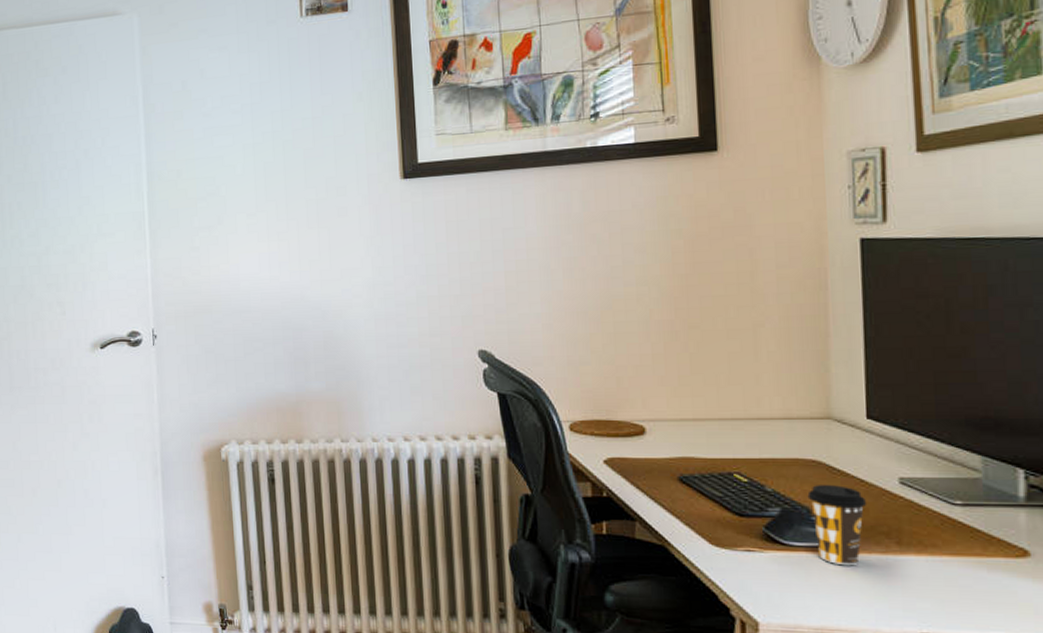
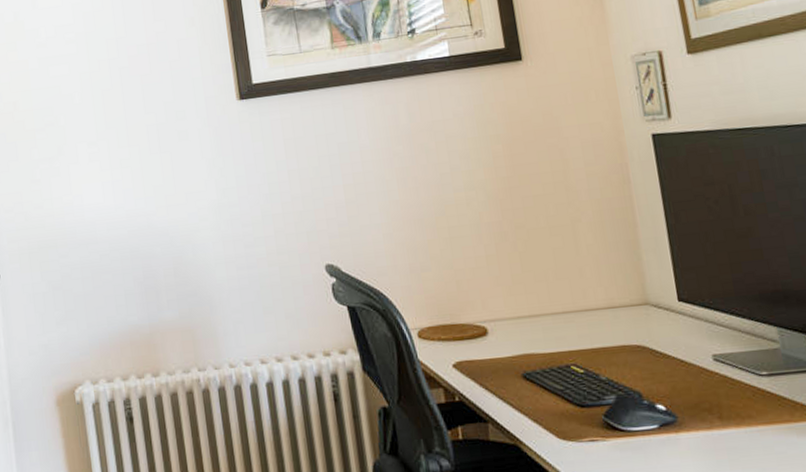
coffee cup: present [807,485,867,566] -> none [637,367,690,446]

